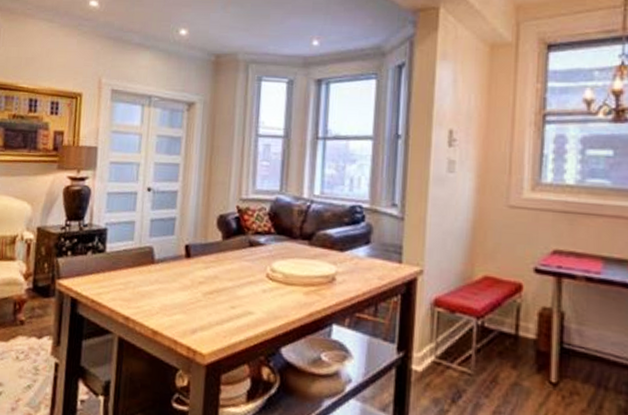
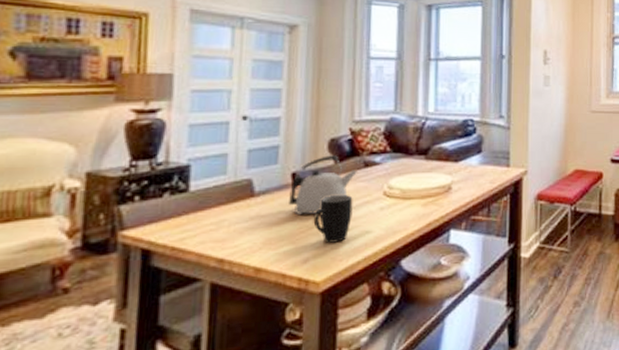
kettle: none [182,230,242,287] -> present [289,154,357,216]
mug: none [202,271,238,319] -> present [313,194,353,243]

